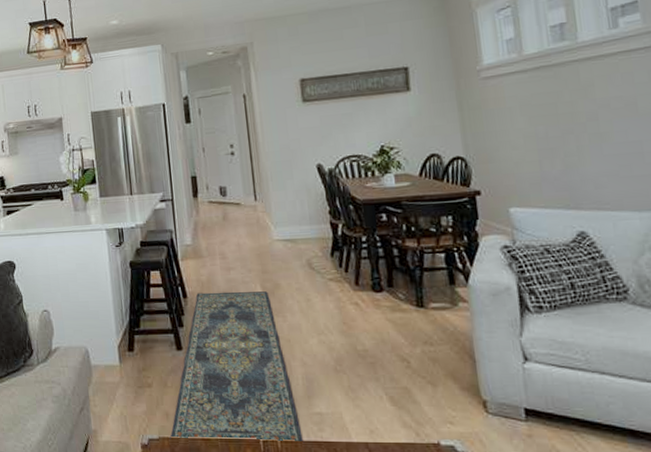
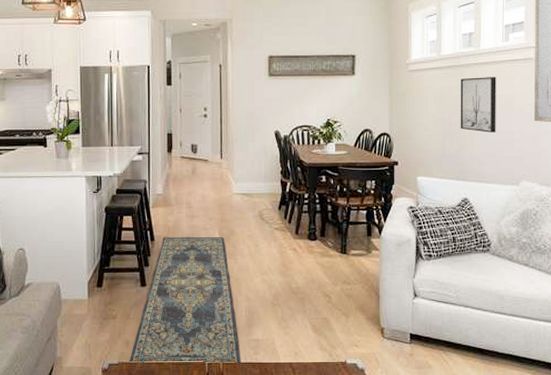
wall art: none [554,74,616,146] -> present [460,77,496,133]

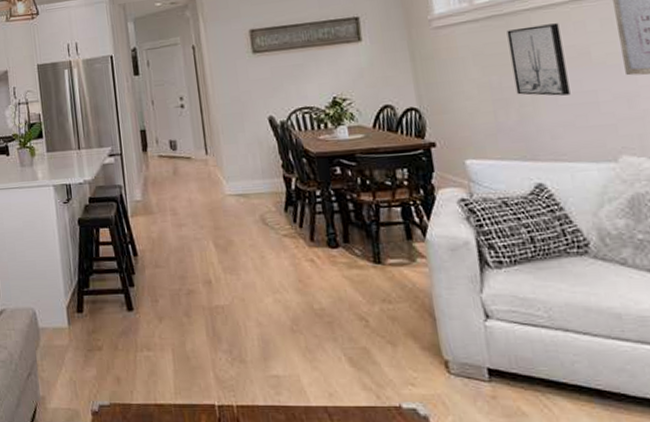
rug: present [128,236,242,365] -> none [121,248,262,408]

